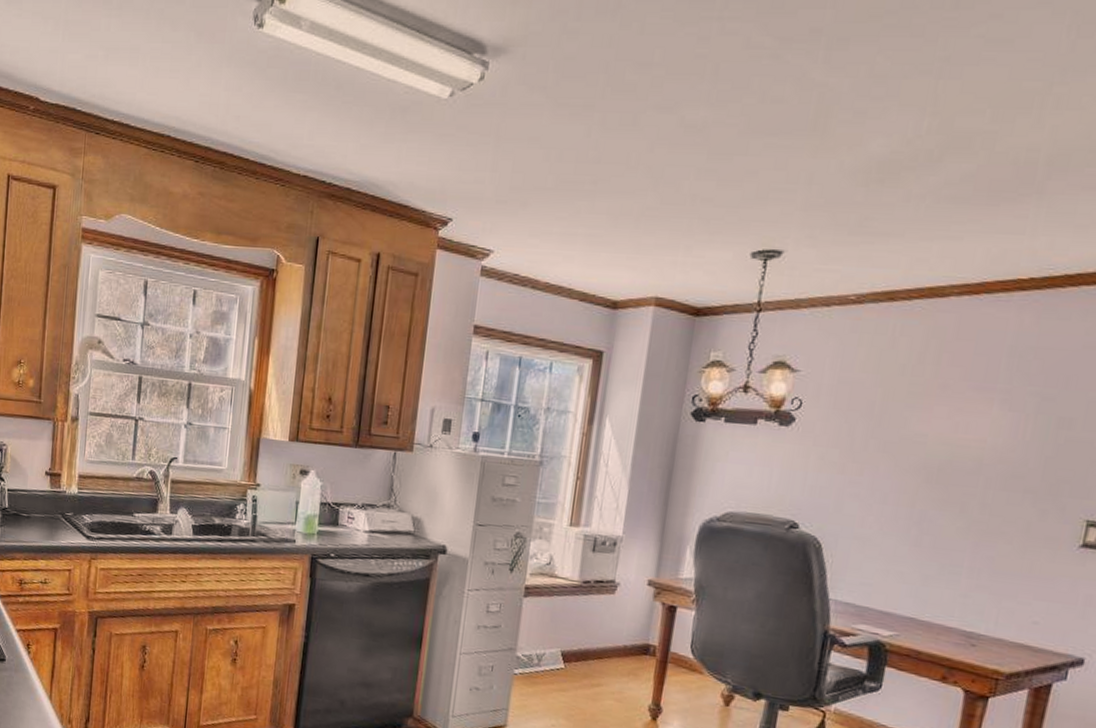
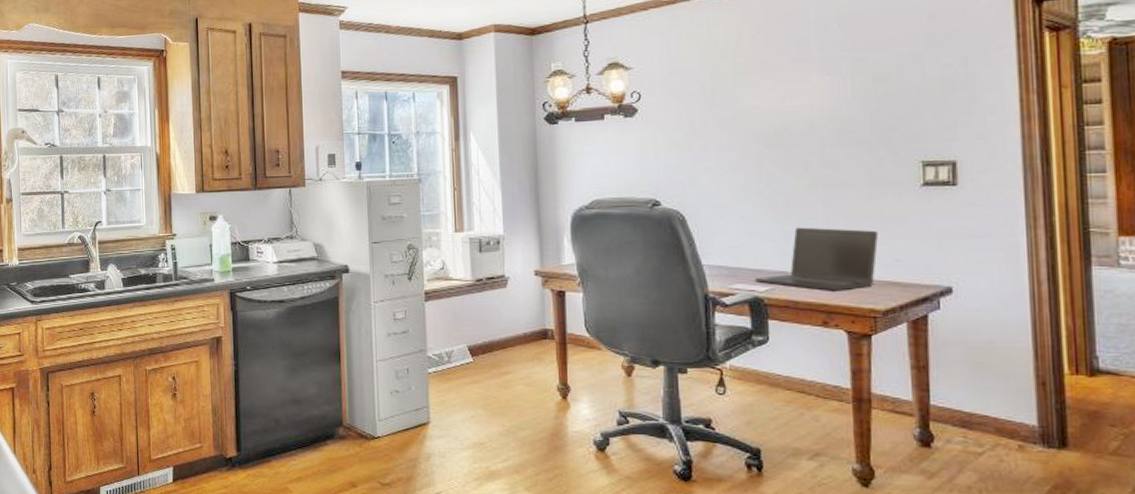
laptop: none [880,572,1023,648] -> present [755,227,879,291]

